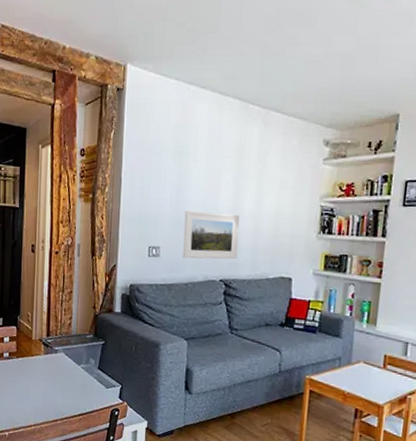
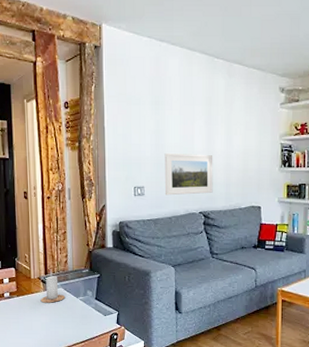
candle: none [40,333,67,369] -> present [40,271,66,303]

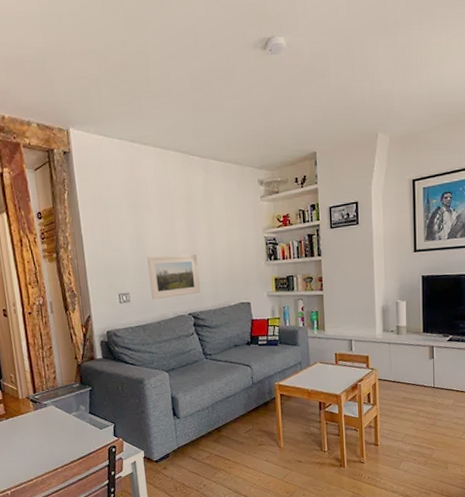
candle: present [40,271,66,303] -> none [31,389,58,423]

